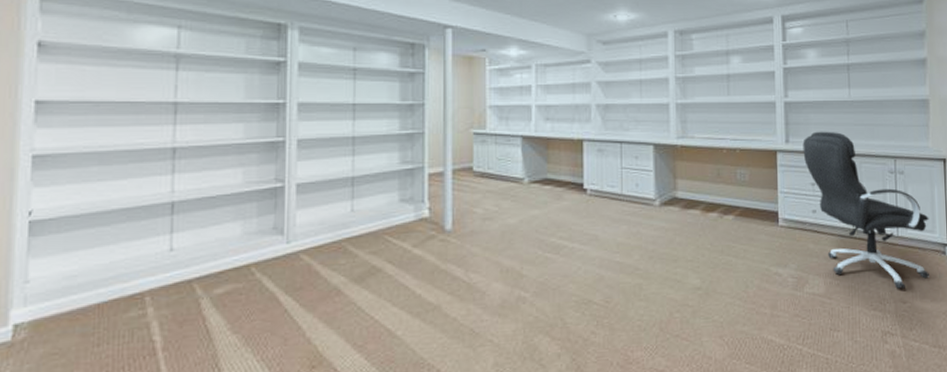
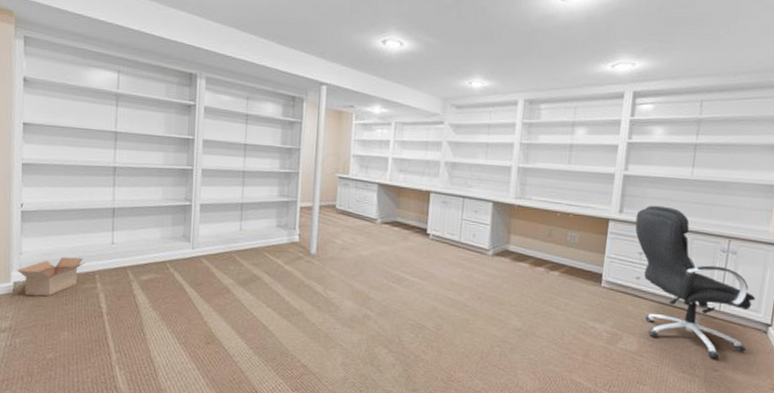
cardboard box: none [19,276,130,341] -> present [17,257,86,297]

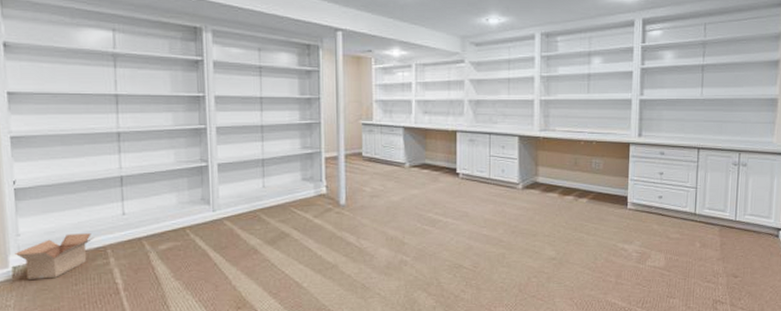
office chair: present [635,205,756,358] -> none [654,126,767,265]

